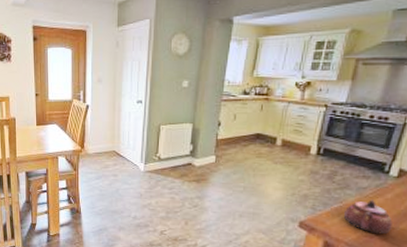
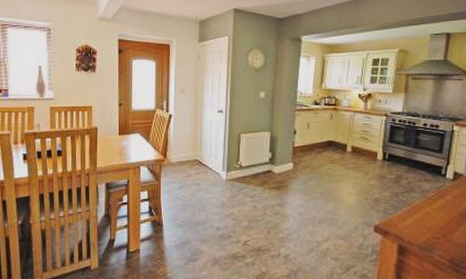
teapot: present [344,199,393,234] -> none [413,201,455,235]

